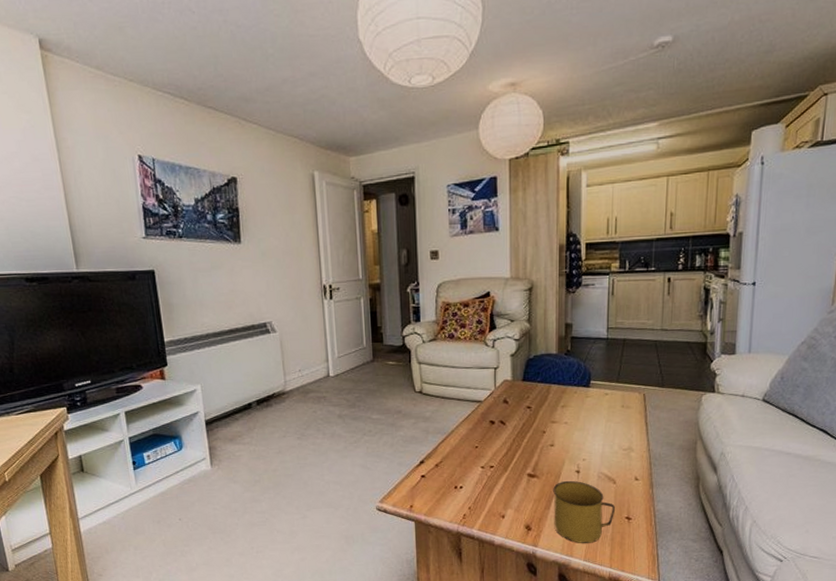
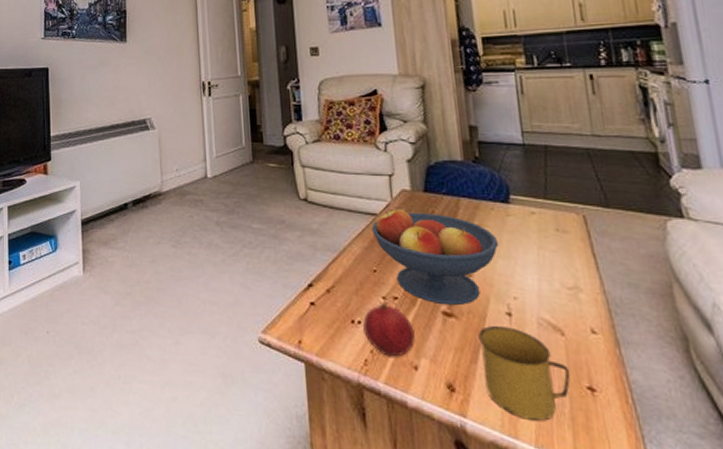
fruit: none [463,469,506,511] -> present [362,300,416,357]
fruit bowl: none [476,396,577,469] -> present [371,209,499,306]

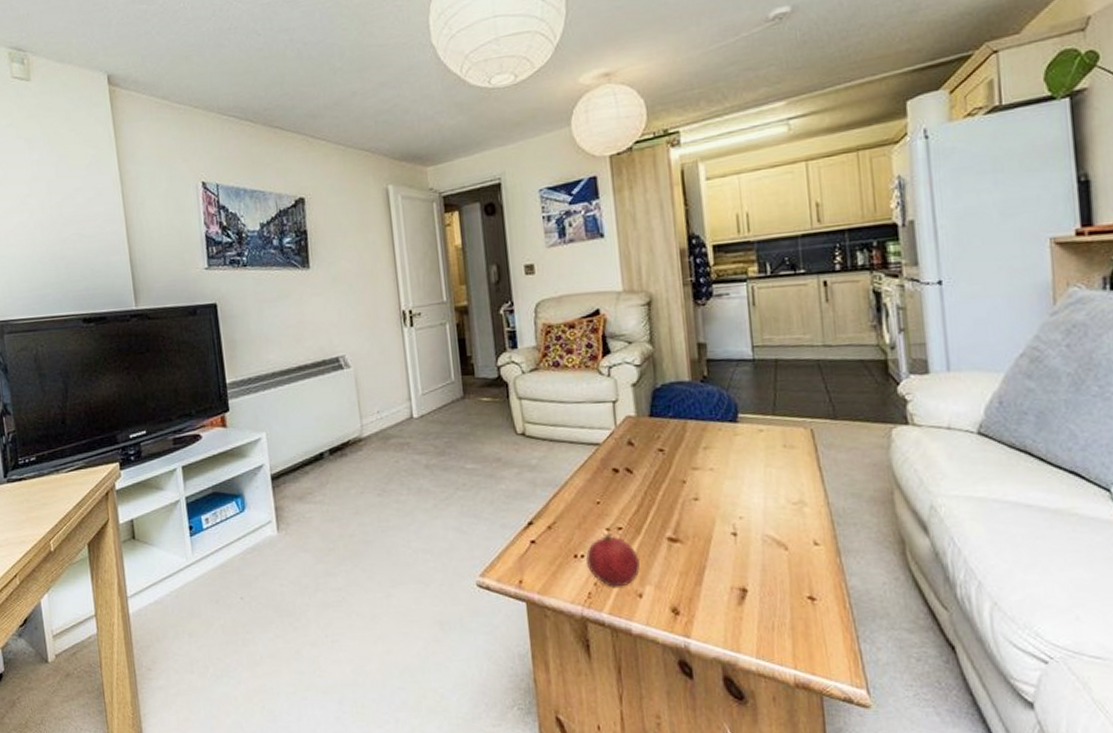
fruit bowl: present [371,209,499,306] -> none [594,437,726,531]
mug: present [478,326,570,421] -> none [703,547,792,634]

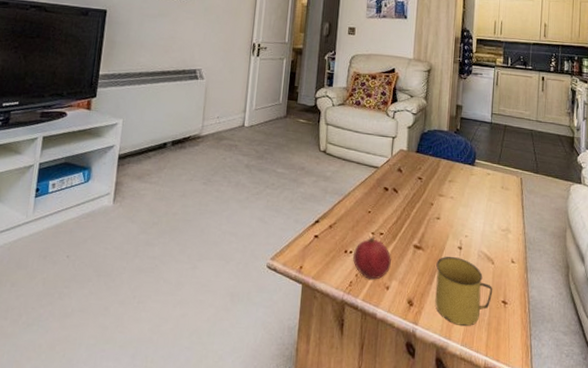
mug: none [703,547,792,634] -> present [435,257,492,326]

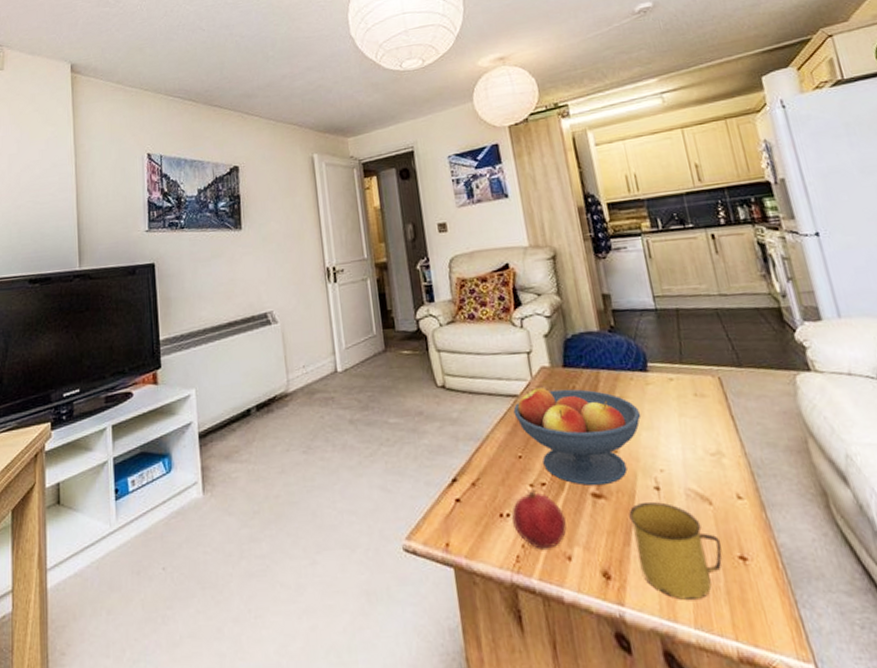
fruit bowl: none [372,164,462,241] -> present [513,388,641,487]

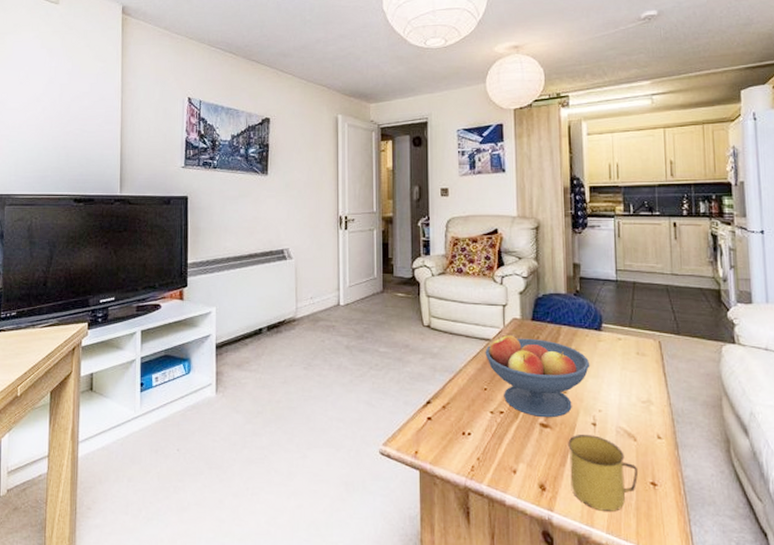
fruit: present [511,487,567,549] -> none [471,414,517,463]

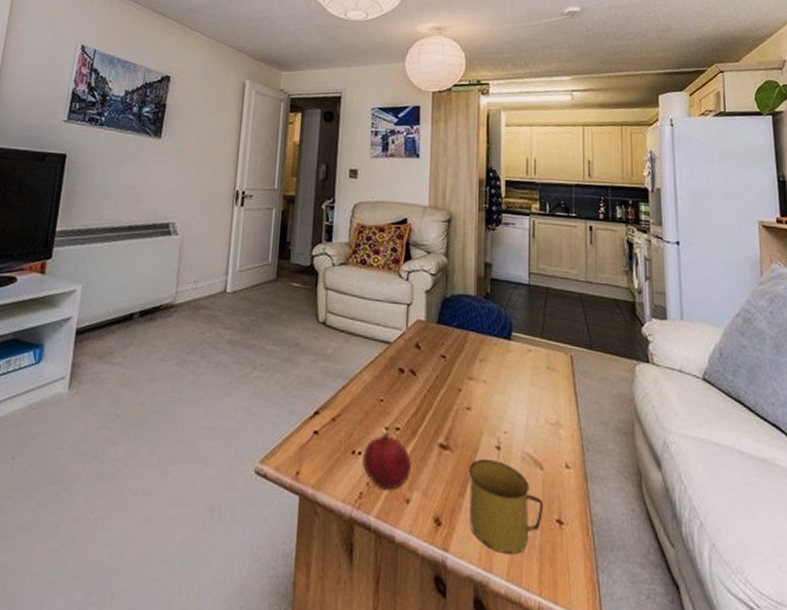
fruit: none [471,414,517,463] -> present [362,430,412,490]
fruit bowl: present [485,335,590,418] -> none [384,338,497,439]

